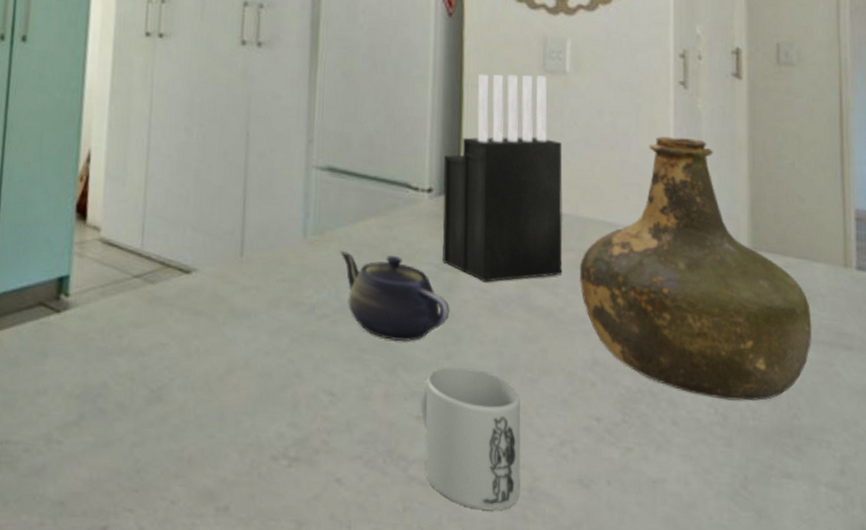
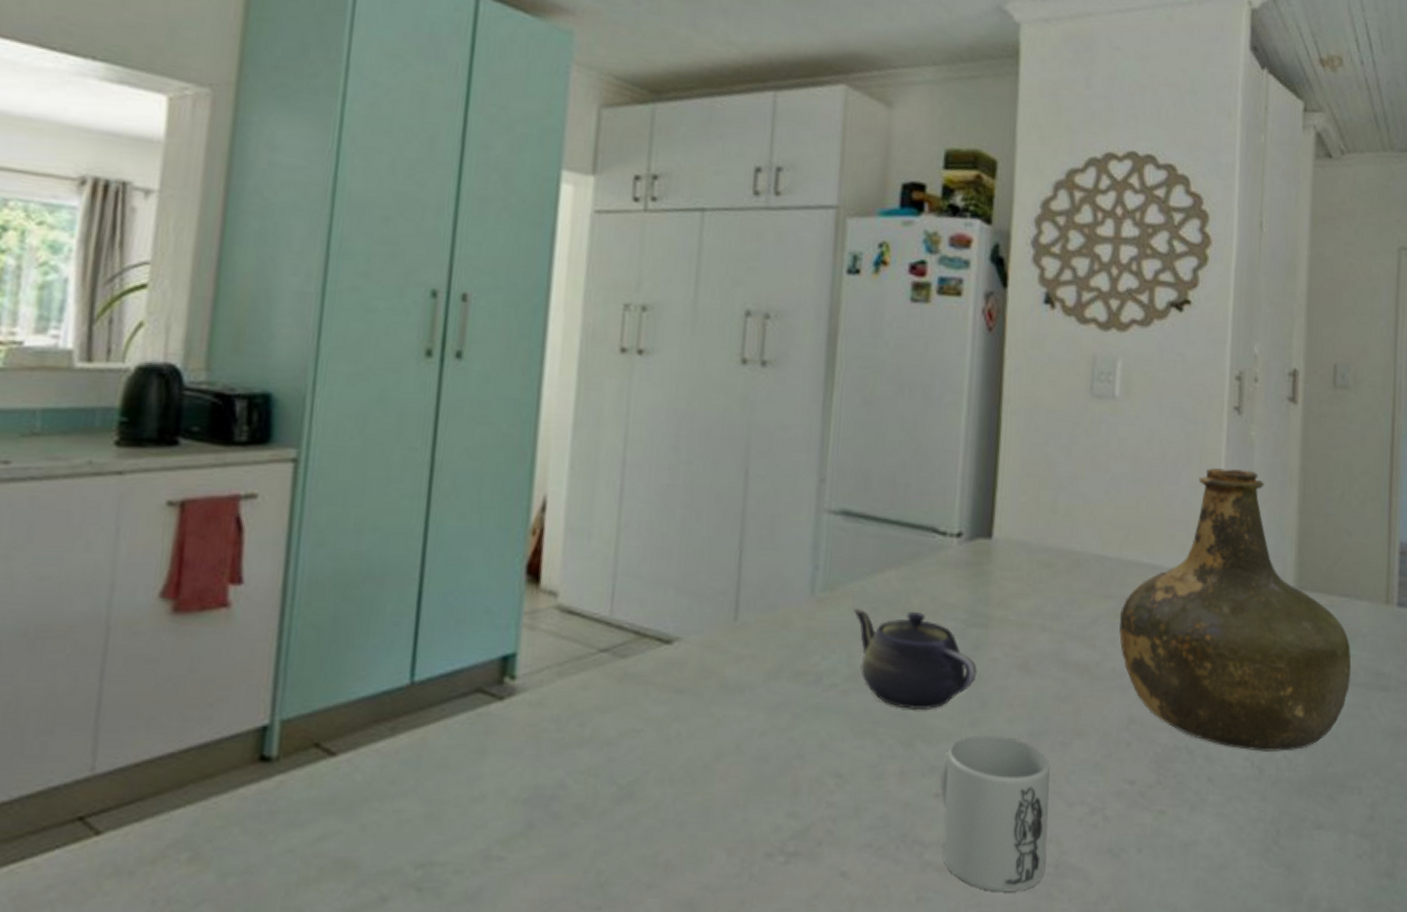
knife block: present [441,74,563,282] -> none [969,398,1107,637]

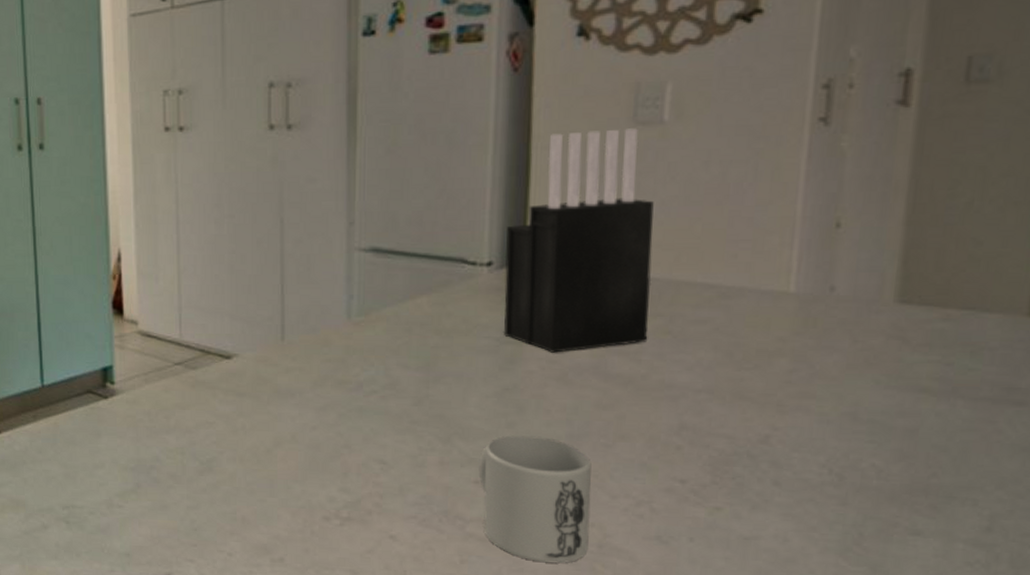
teapot: present [853,608,977,711] -> none [388,329,512,414]
knife block: none [969,398,1107,637] -> present [503,128,654,353]
bottle: present [1119,467,1352,752] -> none [669,182,972,461]

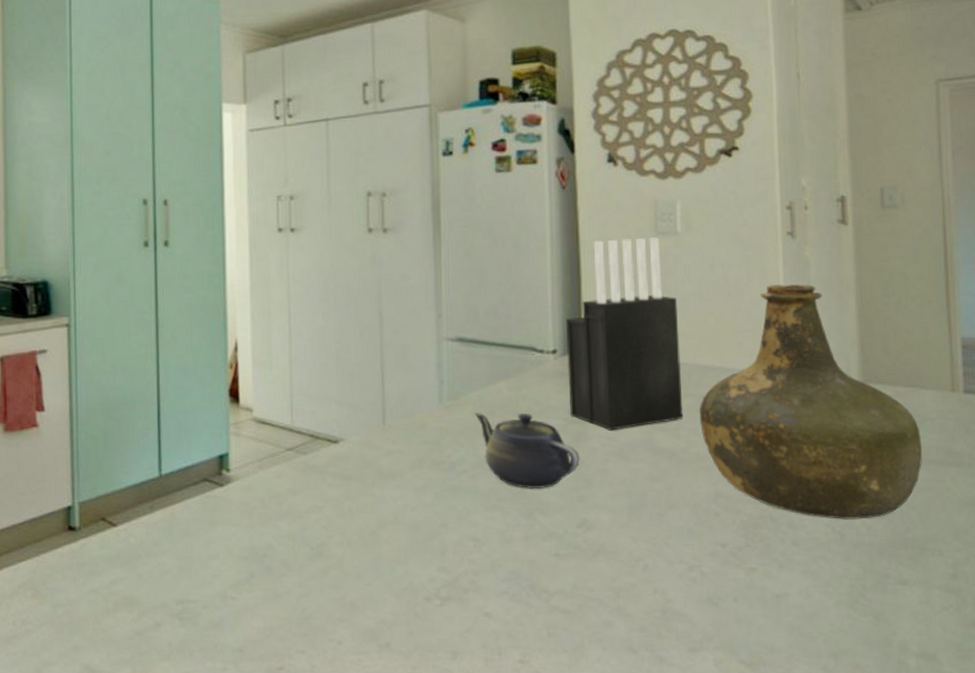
teapot: none [388,329,512,414] -> present [474,412,580,490]
mug: present [478,435,592,564] -> none [557,508,654,631]
bottle: none [669,182,972,461] -> present [700,283,923,520]

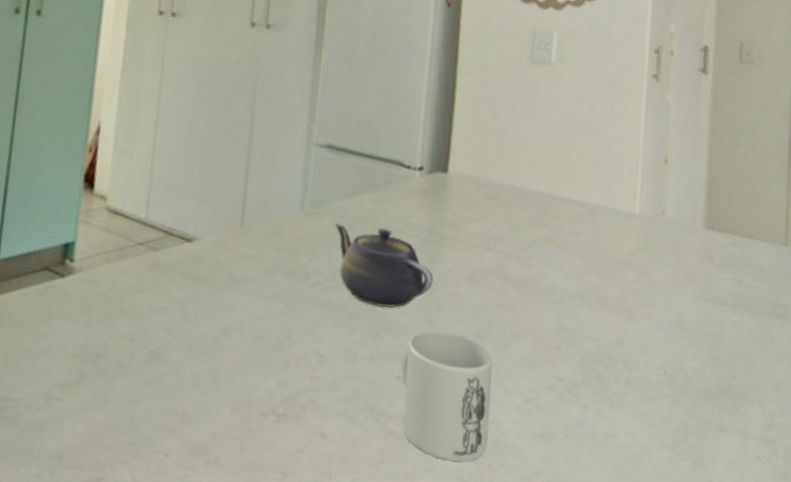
mug: none [557,508,654,631] -> present [401,331,493,462]
knife block: present [566,237,684,431] -> none [428,61,544,254]
bottle: present [700,283,923,520] -> none [552,124,753,364]

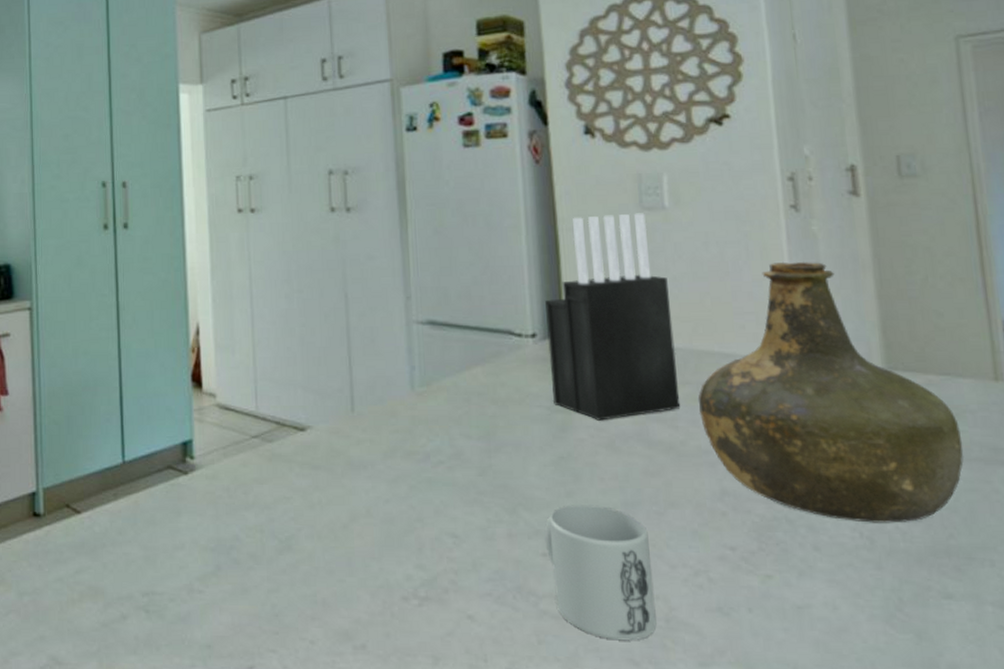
teapot: present [334,222,434,309] -> none [449,399,566,483]
knife block: none [428,61,544,254] -> present [545,213,681,421]
bottle: none [552,124,753,364] -> present [699,261,964,523]

